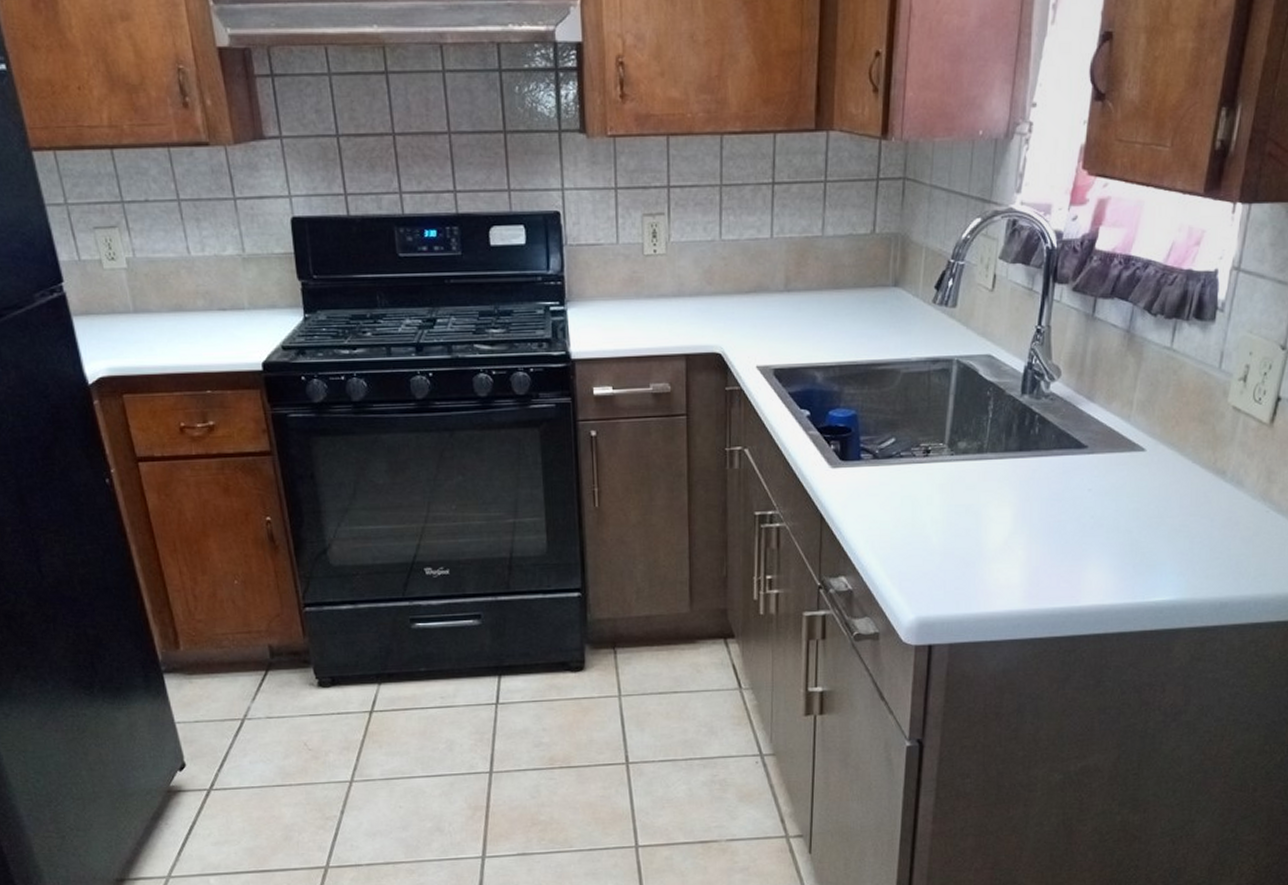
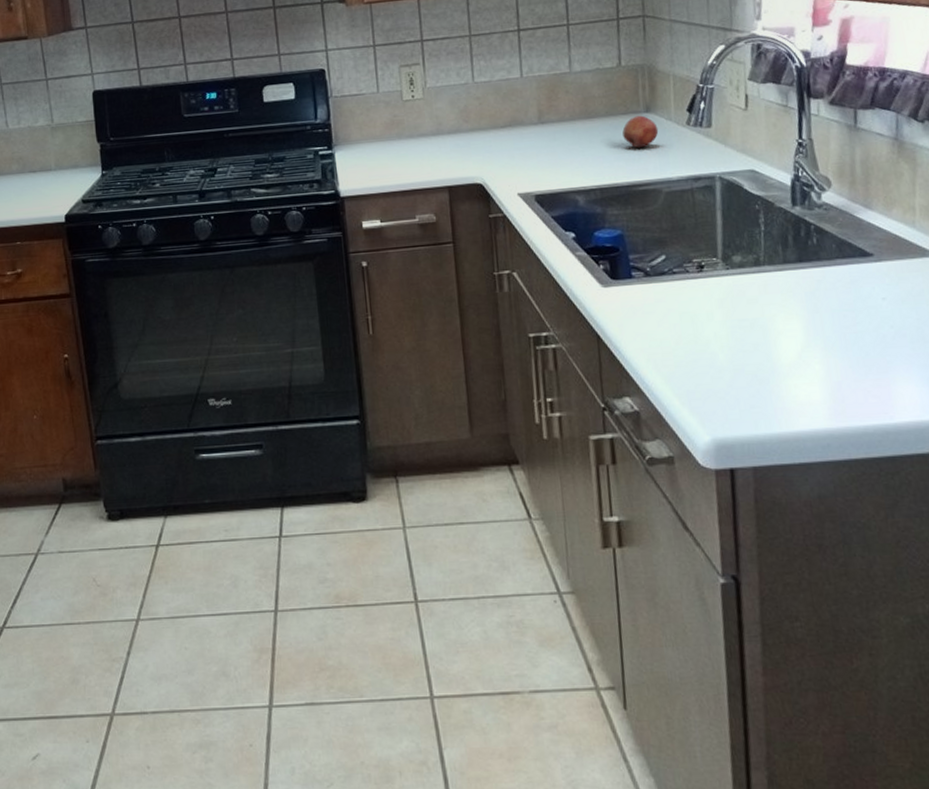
fruit: none [868,289,904,325] -> present [622,115,659,149]

